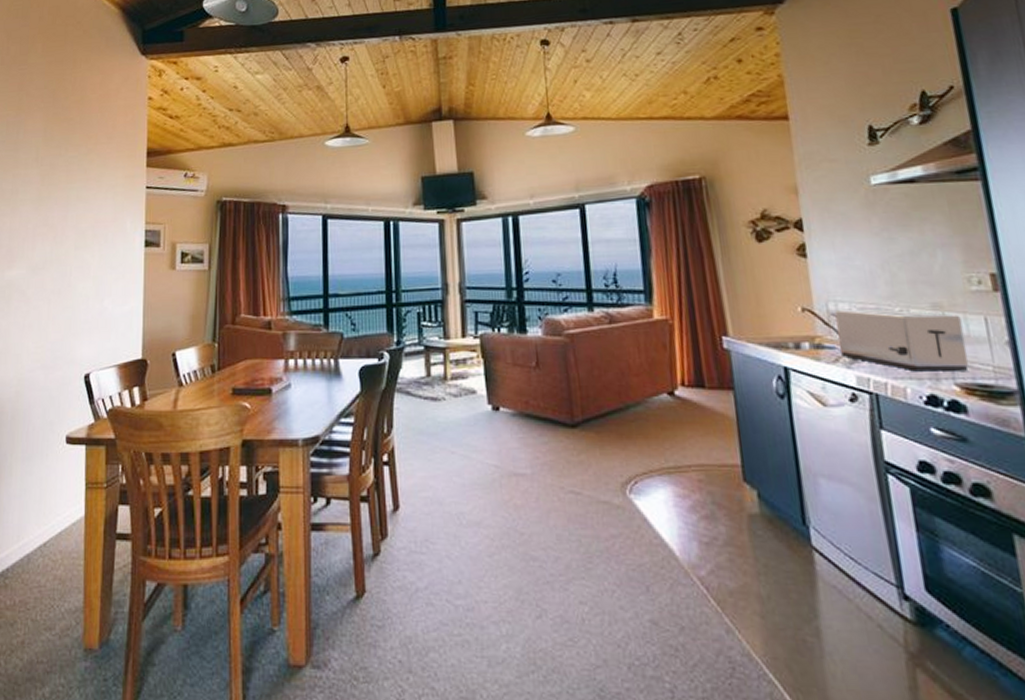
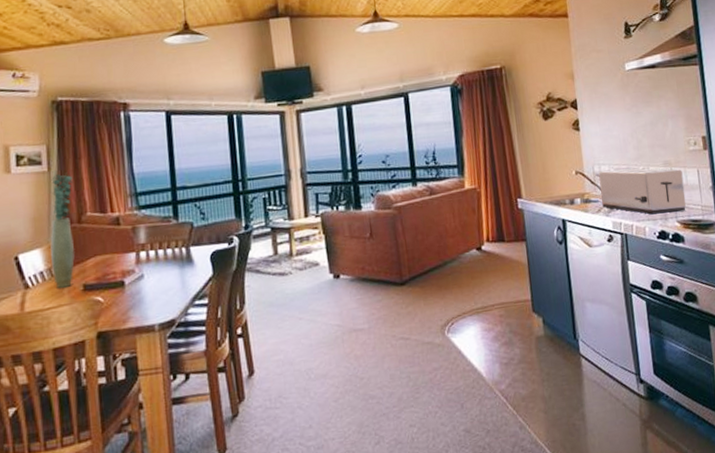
vase: none [205,270,230,390] -> present [50,171,75,289]

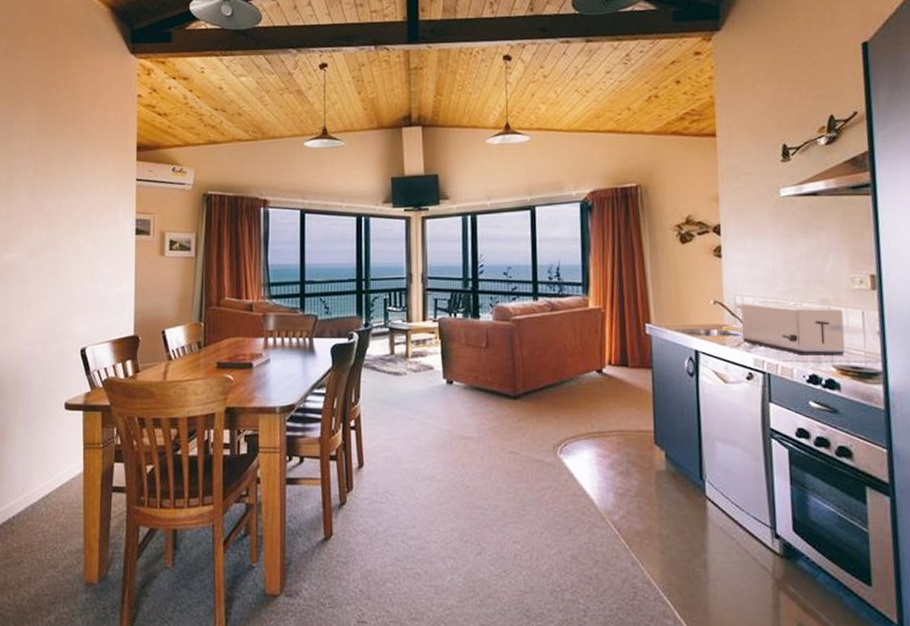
vase: present [50,171,75,289] -> none [192,257,215,364]

